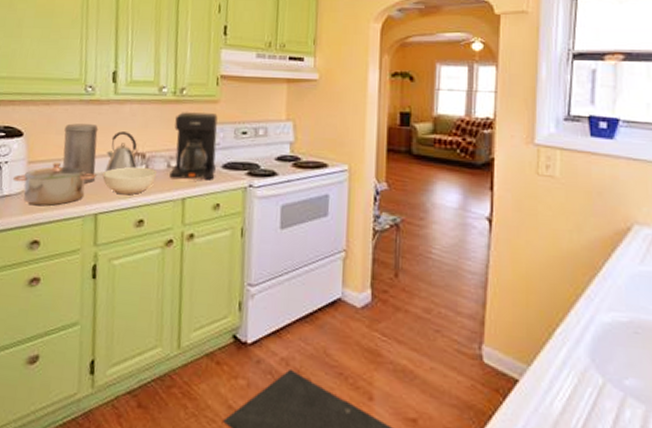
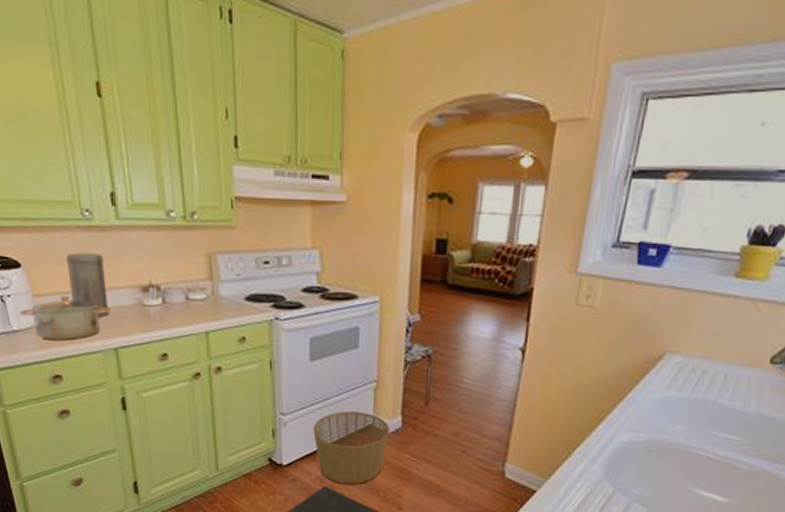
bowl: present [103,166,158,195] -> none [117,299,176,329]
kettle: present [105,131,138,172] -> none [116,261,154,305]
coffee maker: present [169,112,218,180] -> none [189,239,238,313]
basket: none [280,282,360,369] -> present [313,411,391,485]

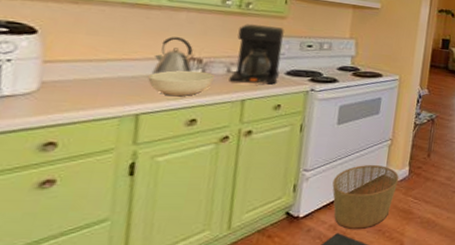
cooking pot: present [19,295,110,341] -> none [17,62,140,107]
canister: present [66,253,110,319] -> none [94,25,145,86]
kettle: none [116,261,154,305] -> present [151,37,193,75]
bowl: none [117,299,176,329] -> present [148,70,216,97]
coffee maker: none [189,239,238,313] -> present [229,24,284,85]

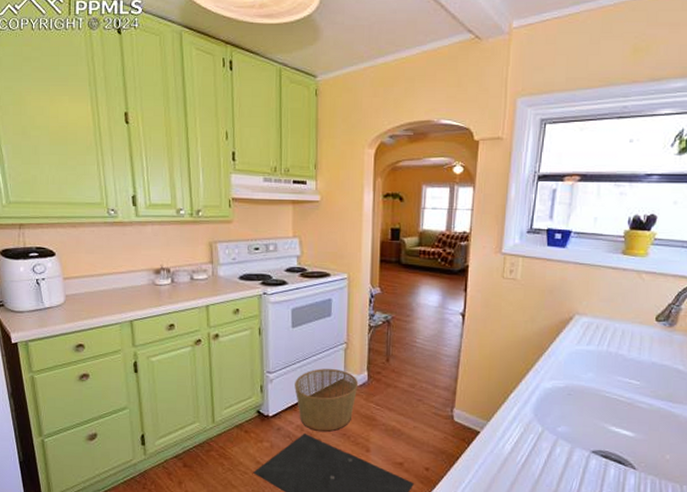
bowl: present [148,70,216,97] -> none [134,280,182,304]
kettle: present [151,37,193,75] -> none [134,250,165,285]
coffee maker: present [229,24,284,85] -> none [193,231,233,290]

